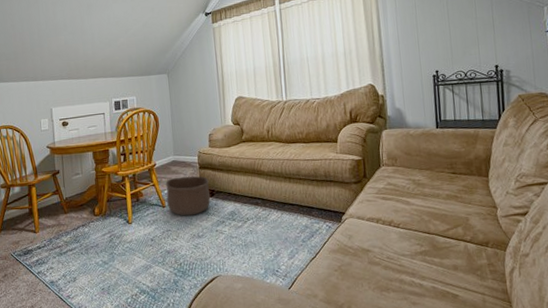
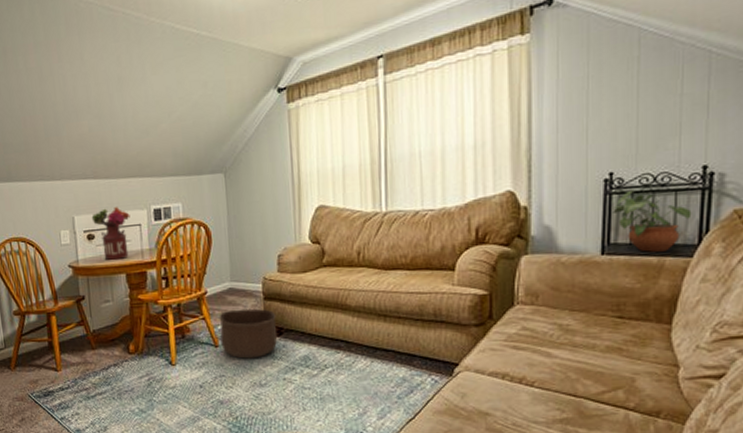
flower arrangement: none [66,100,96,142] -> present [91,207,130,260]
potted plant: none [440,82,493,126] -> present [613,190,692,253]

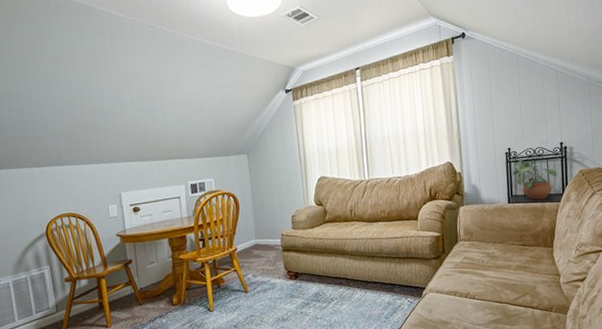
flower arrangement: present [91,207,130,260] -> none [136,184,171,228]
basket: present [219,309,278,359] -> none [247,259,295,300]

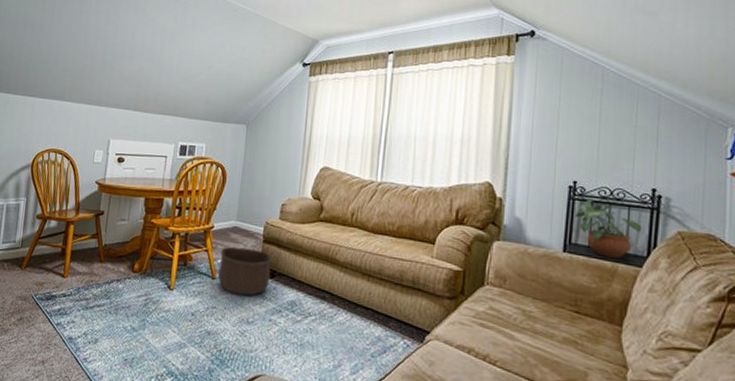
basket: none [247,259,295,300] -> present [218,246,272,296]

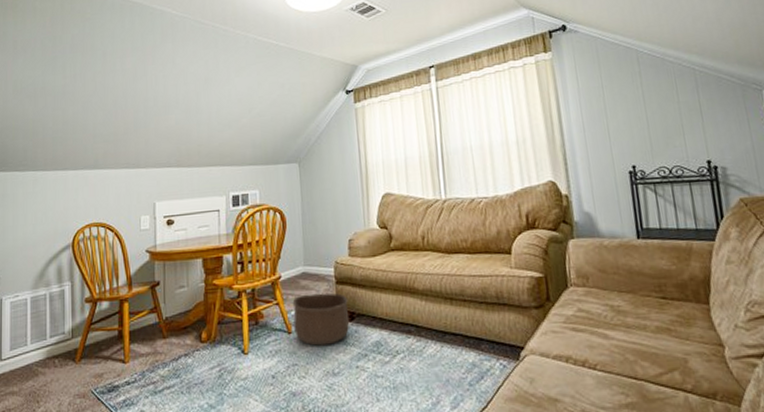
potted plant: present [575,199,642,258] -> none [640,181,707,237]

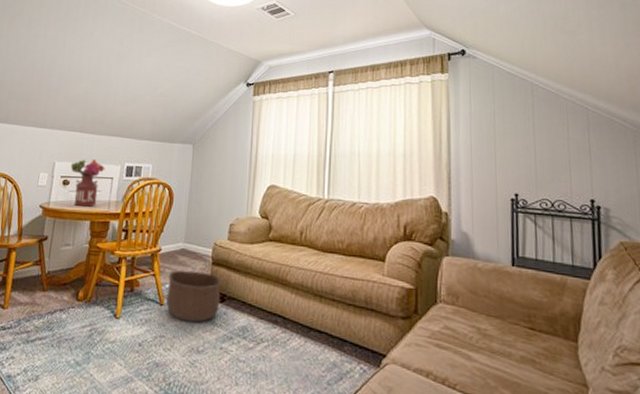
flower arrangement: none [172,194,210,245] -> present [70,159,105,207]

